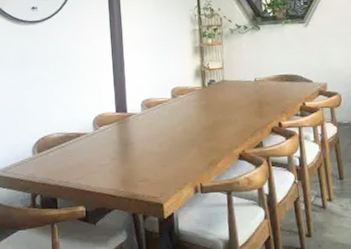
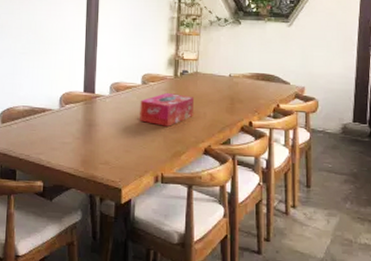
tissue box: none [172,103,225,137] -> present [140,92,193,127]

